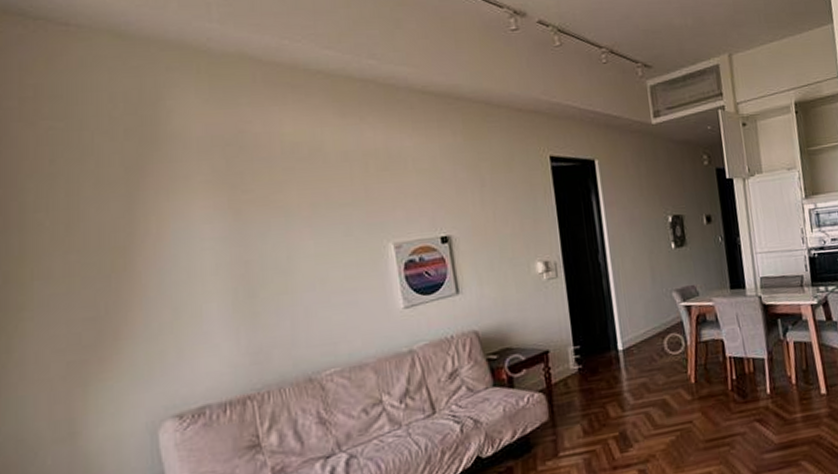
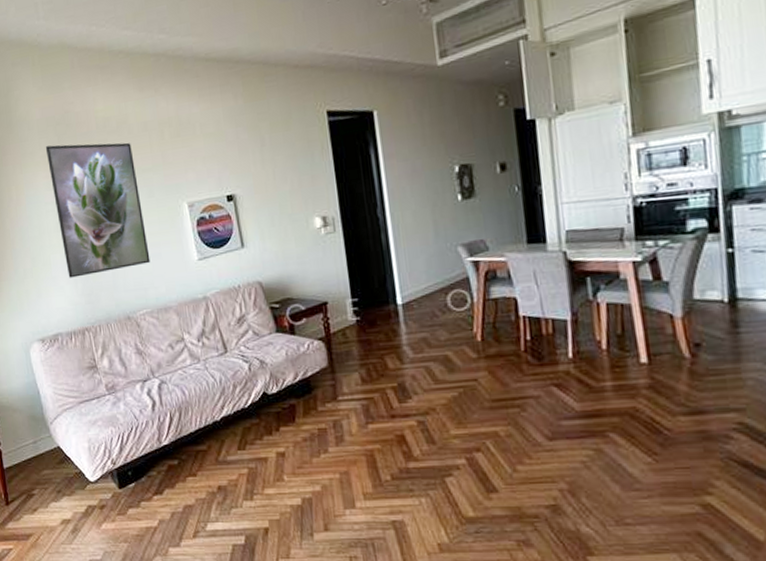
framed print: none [206,169,344,333] -> present [45,142,150,278]

